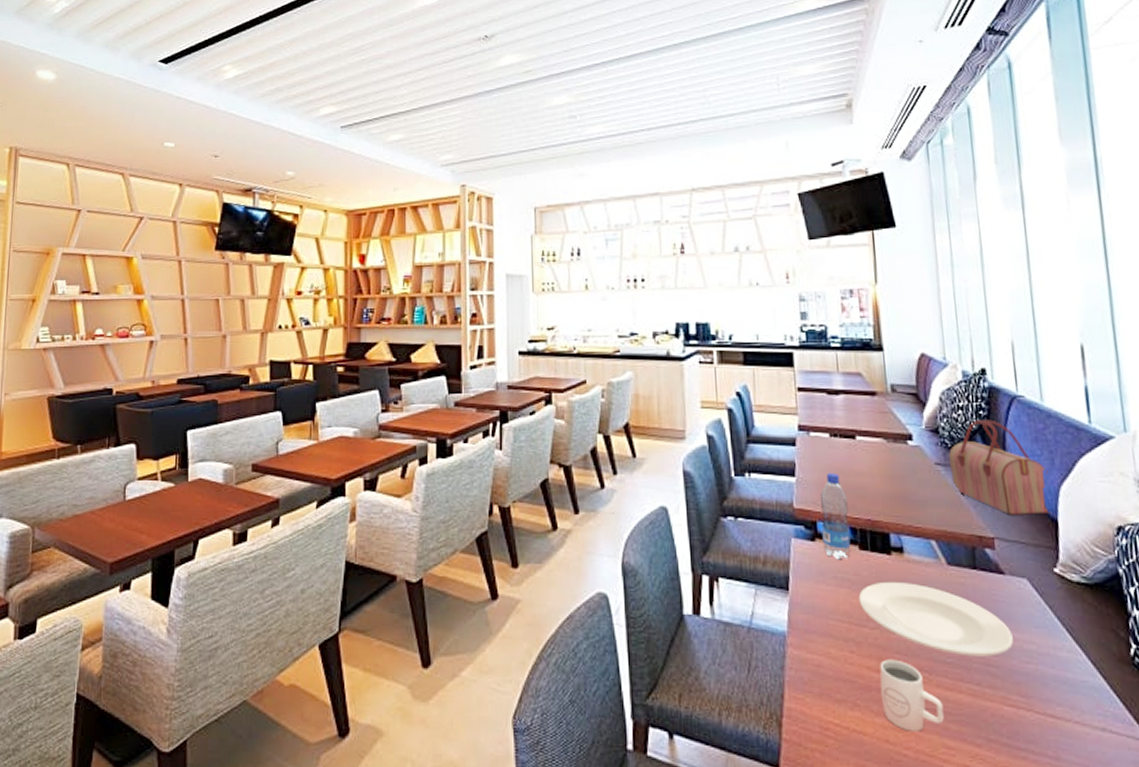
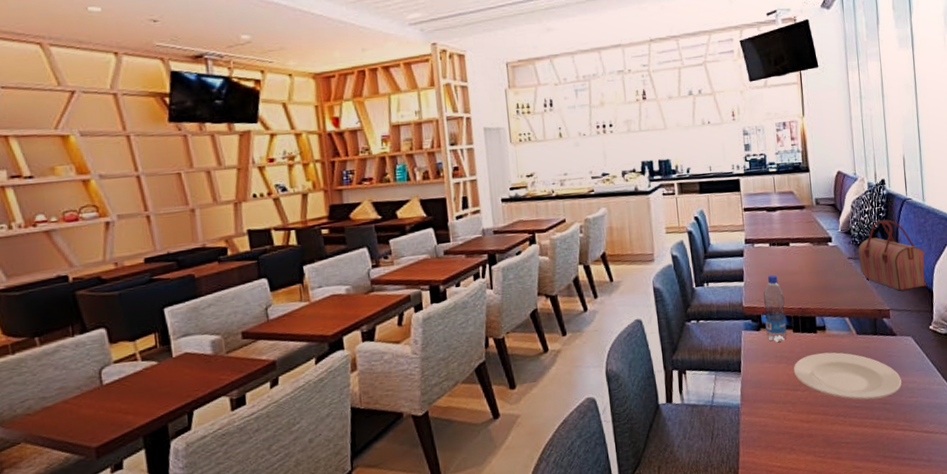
mug: present [879,659,944,732] -> none [809,411,855,462]

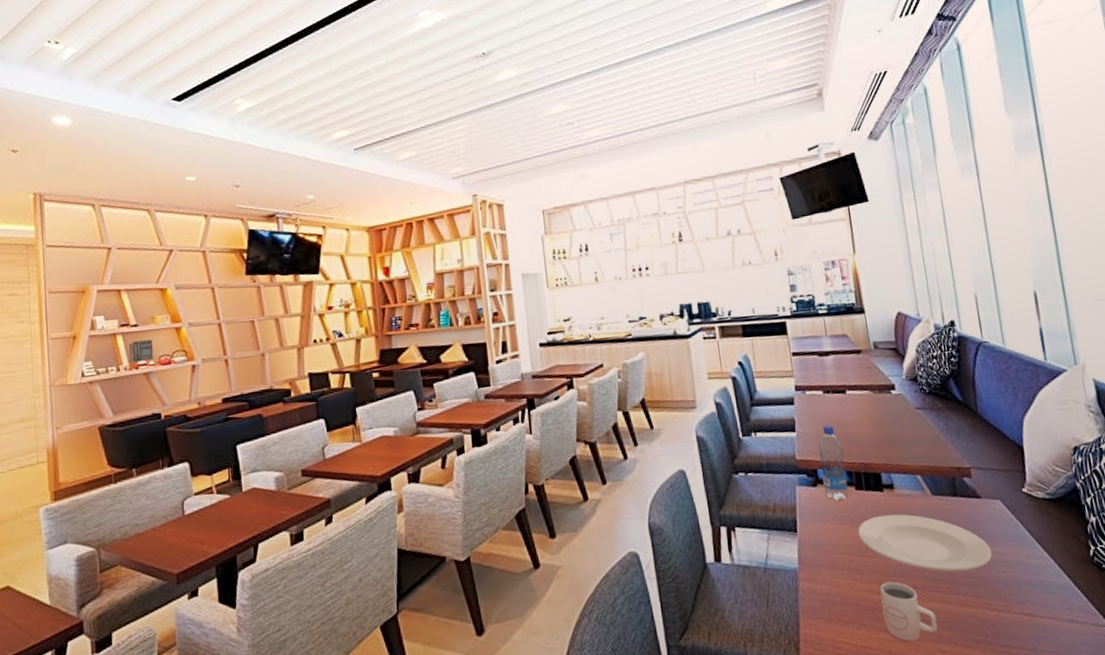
books: none [23,193,56,220] -> present [129,339,154,363]
mug: none [809,411,855,462] -> present [880,581,938,642]
handbag: present [858,219,927,291] -> none [927,365,1016,447]

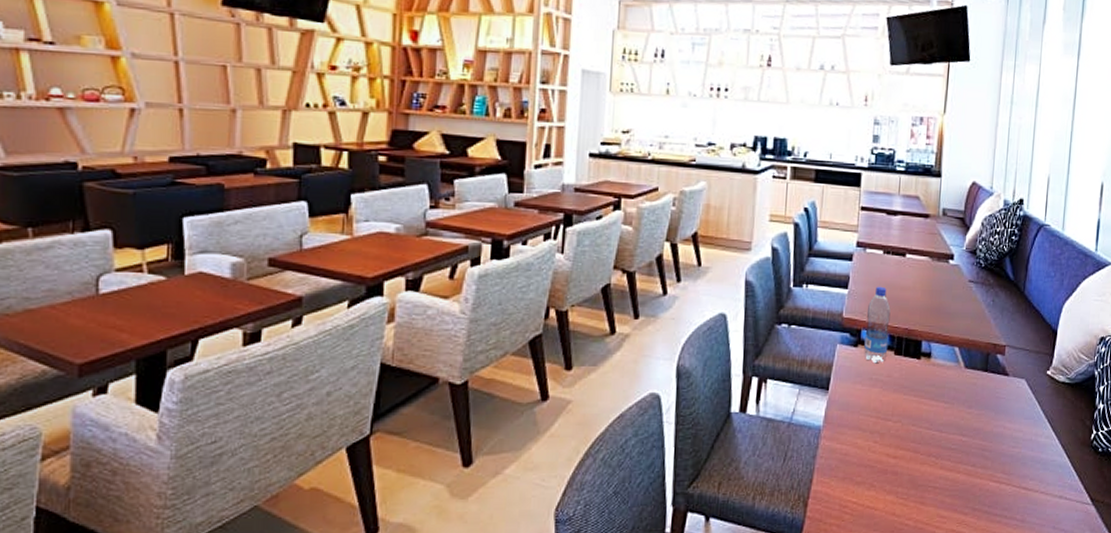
books: present [129,339,154,363] -> none [38,64,76,93]
plate: present [857,514,993,572] -> none [887,382,1007,443]
mug: present [880,581,938,642] -> none [894,447,943,506]

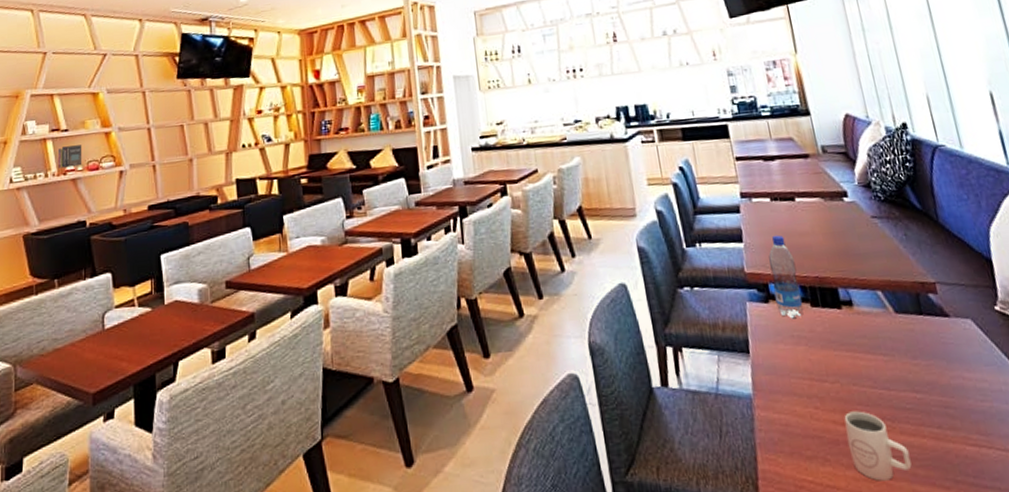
books: none [38,64,76,93] -> present [59,145,82,168]
mug: none [894,447,943,506] -> present [844,411,912,481]

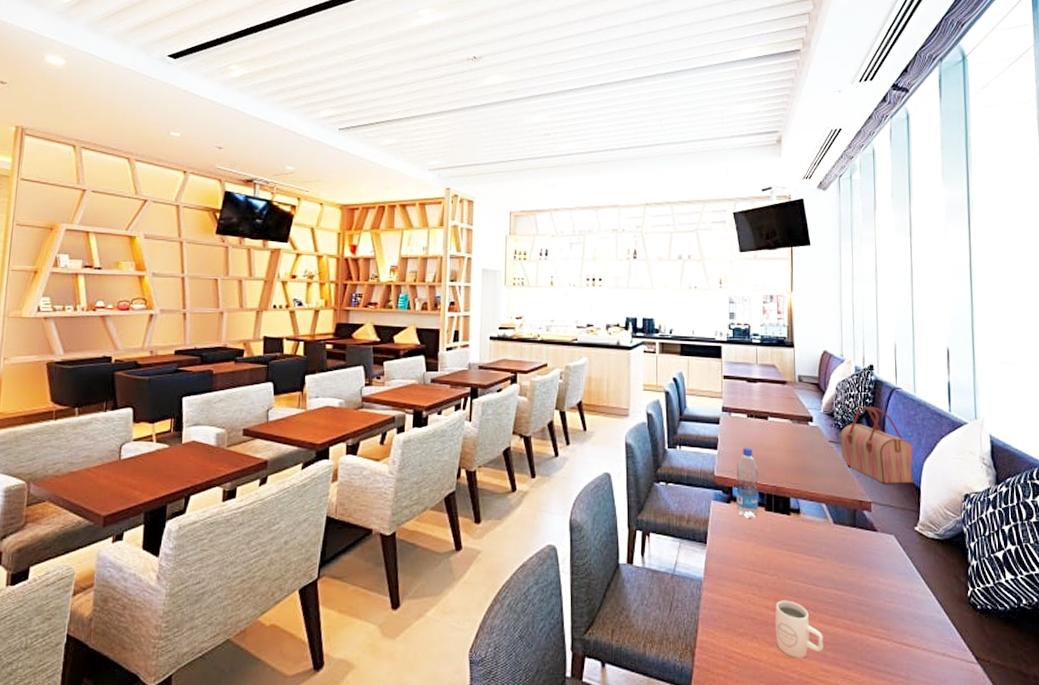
books: present [59,145,82,168] -> none [88,284,115,304]
handbag: none [883,170,983,259] -> present [841,406,915,484]

